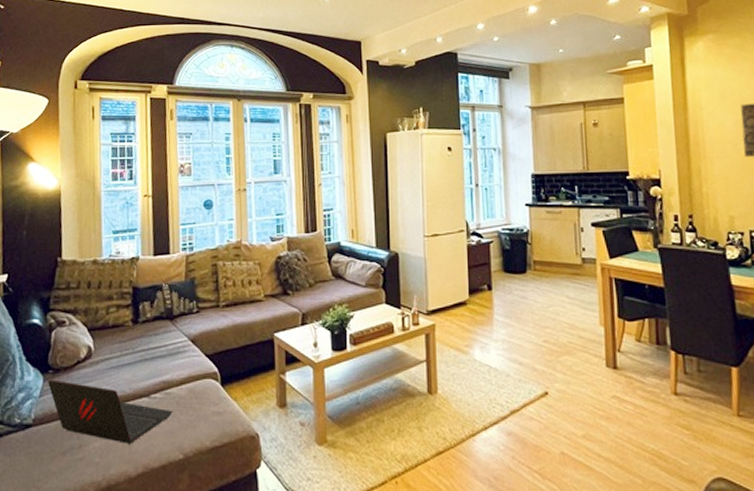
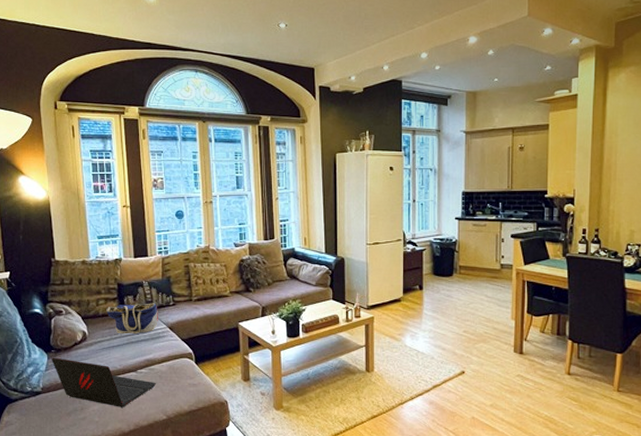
tote bag: none [117,310,179,350] -> present [106,303,158,334]

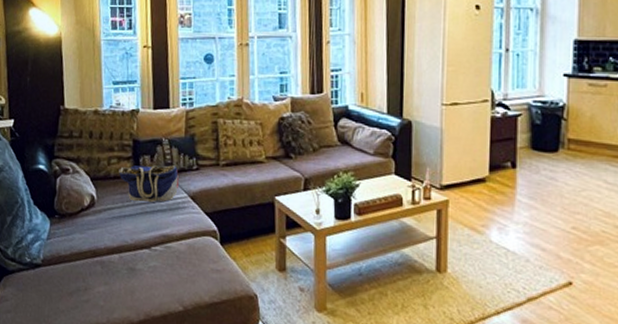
laptop: present [52,357,157,407] -> none [54,223,173,292]

